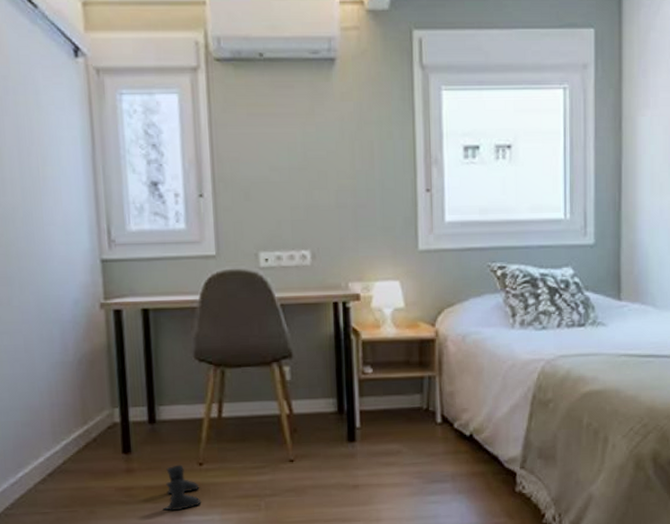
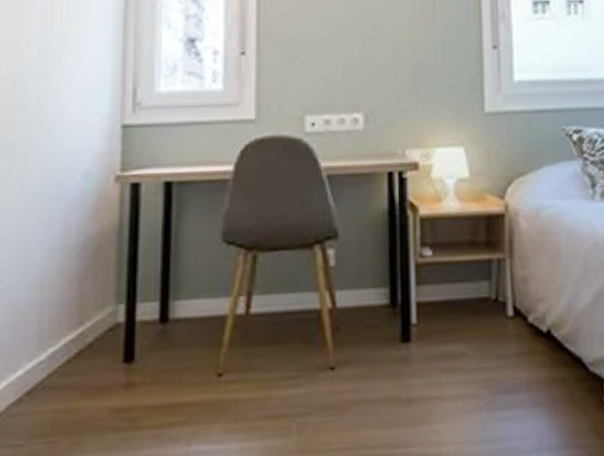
boots: present [163,464,201,511] -> none [167,376,216,439]

